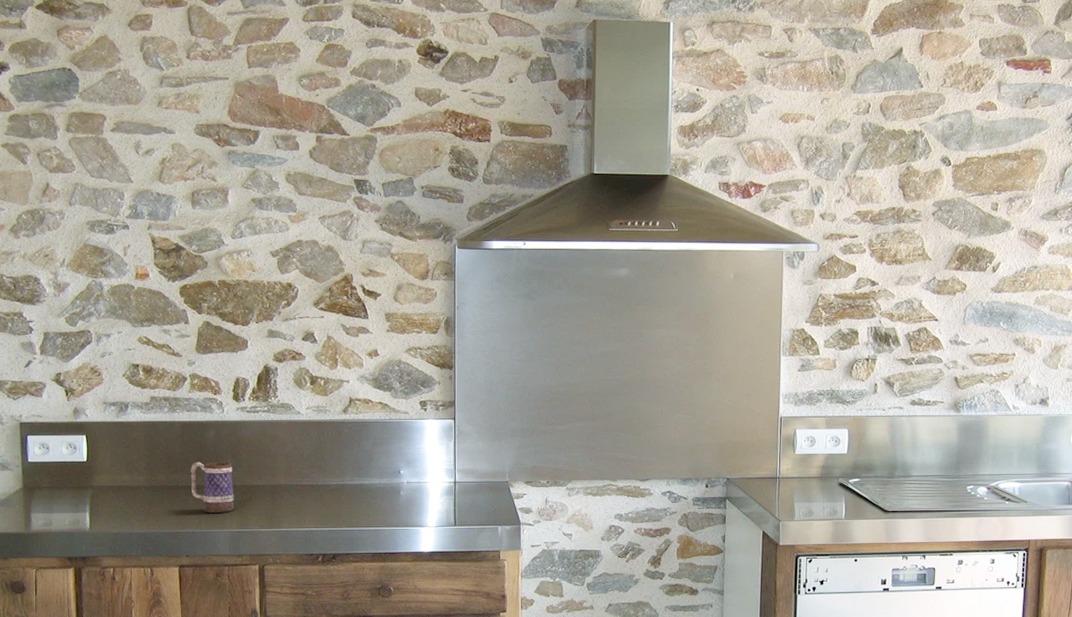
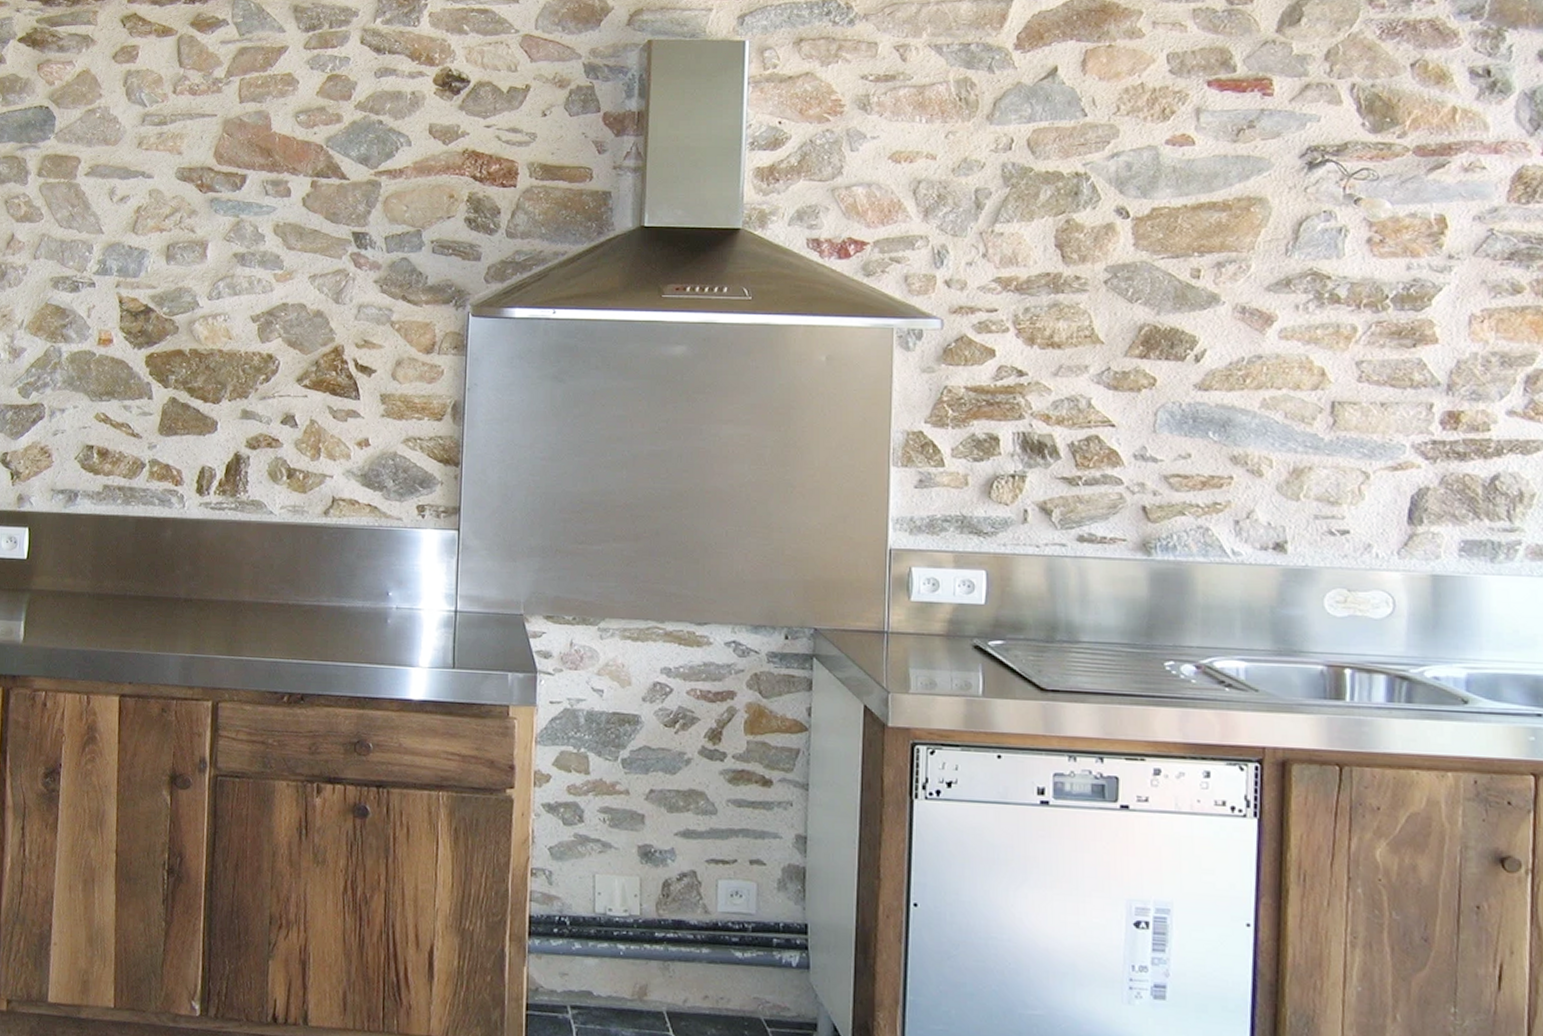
mug: present [190,462,234,513] -> none [140,567,190,632]

